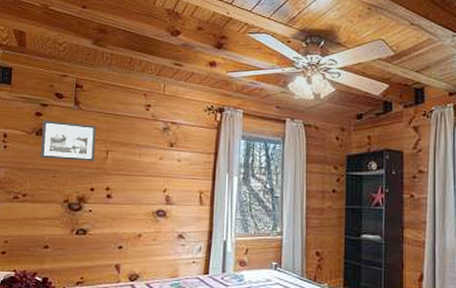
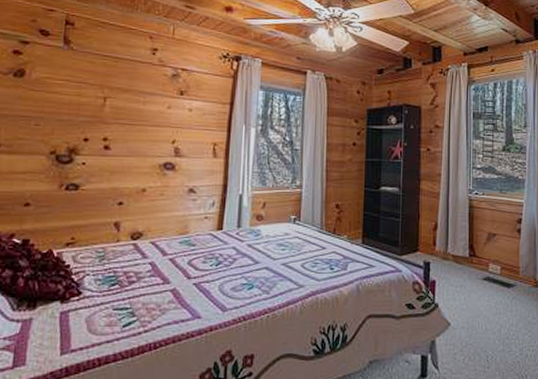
picture frame: present [40,120,97,161] -> none [19,59,92,109]

